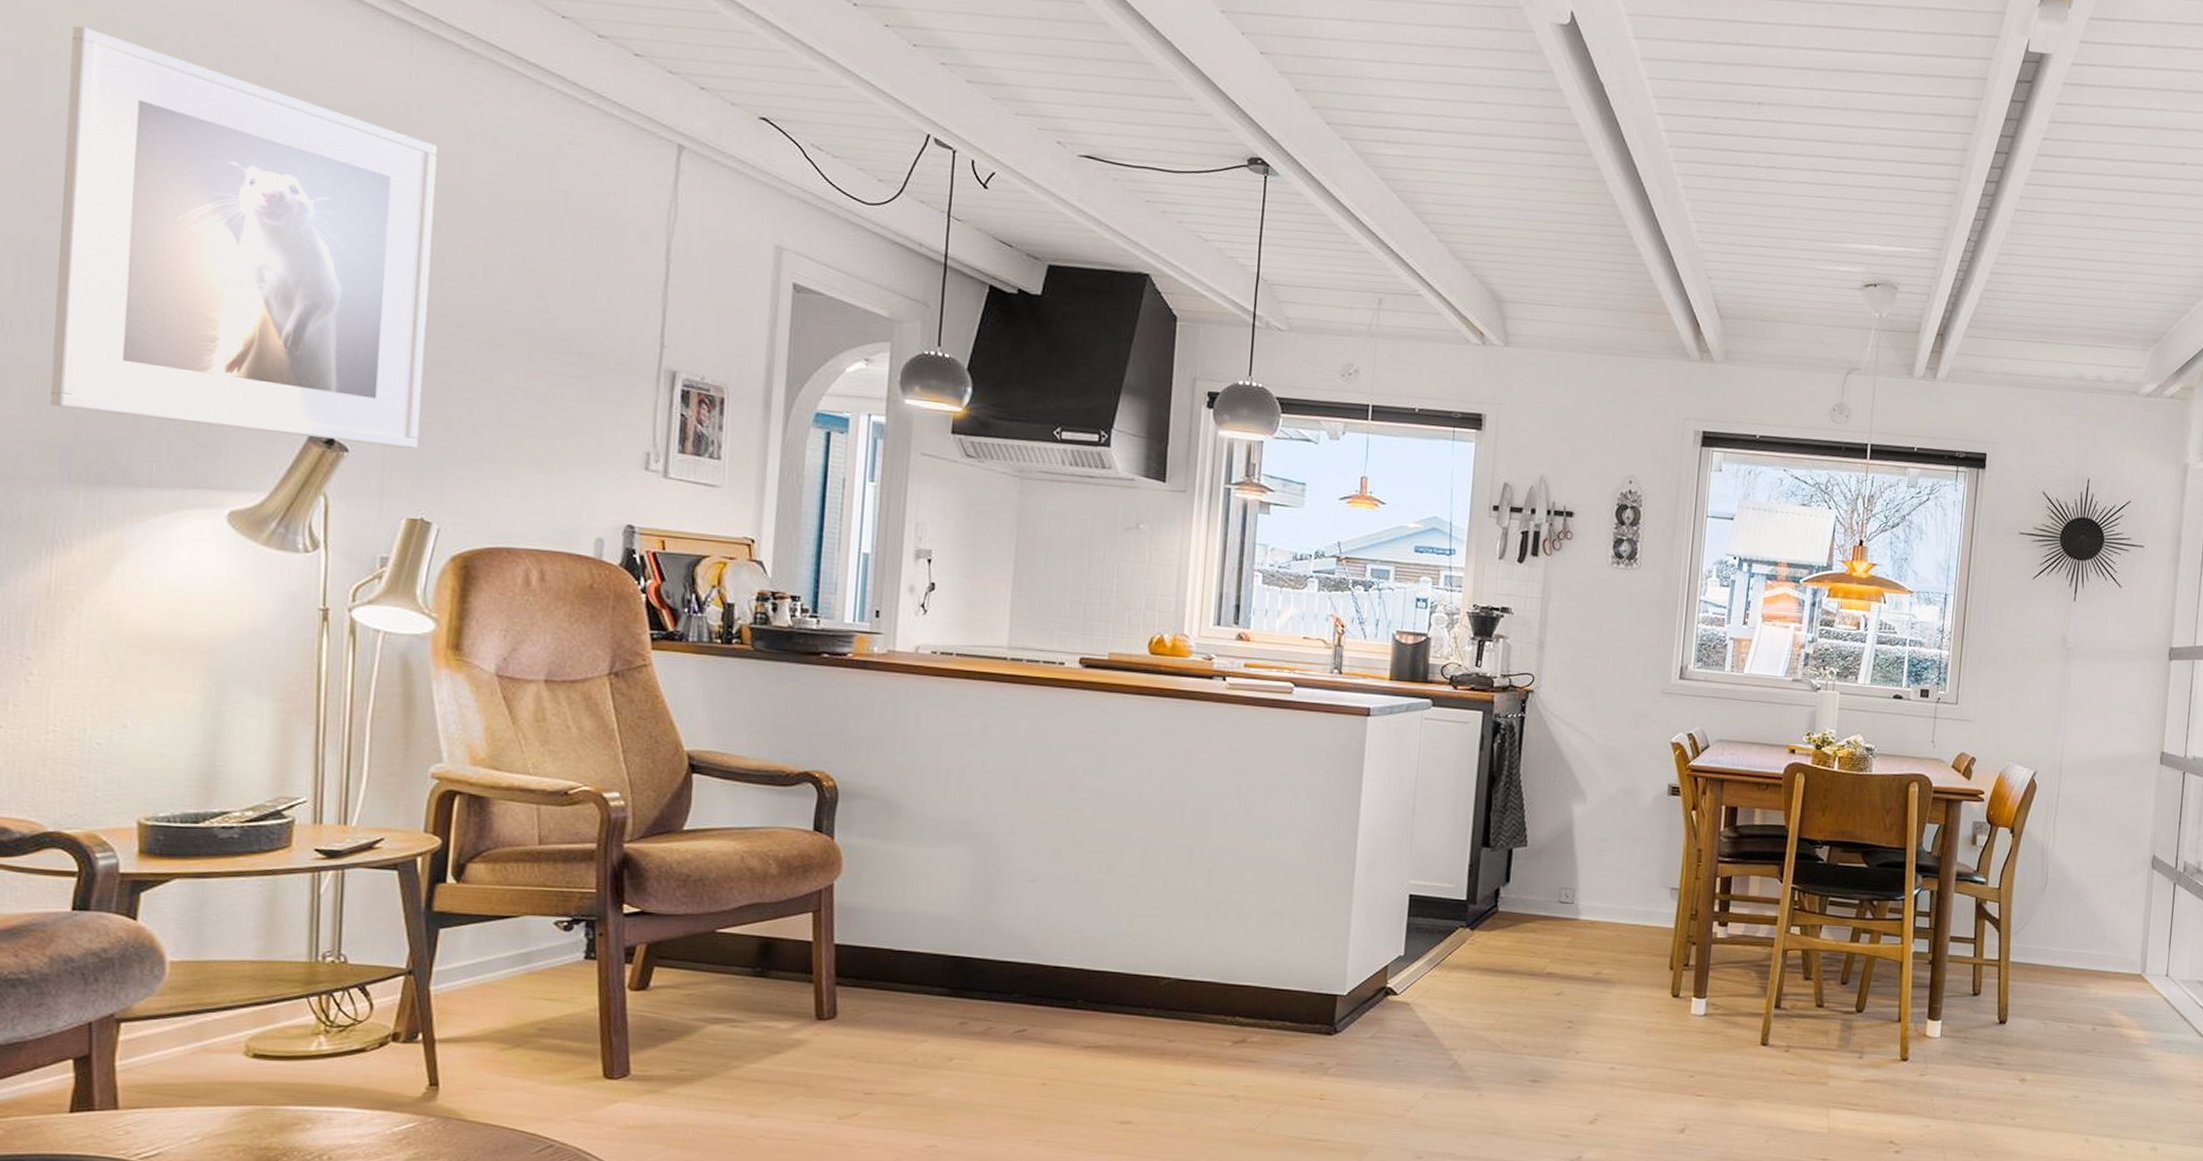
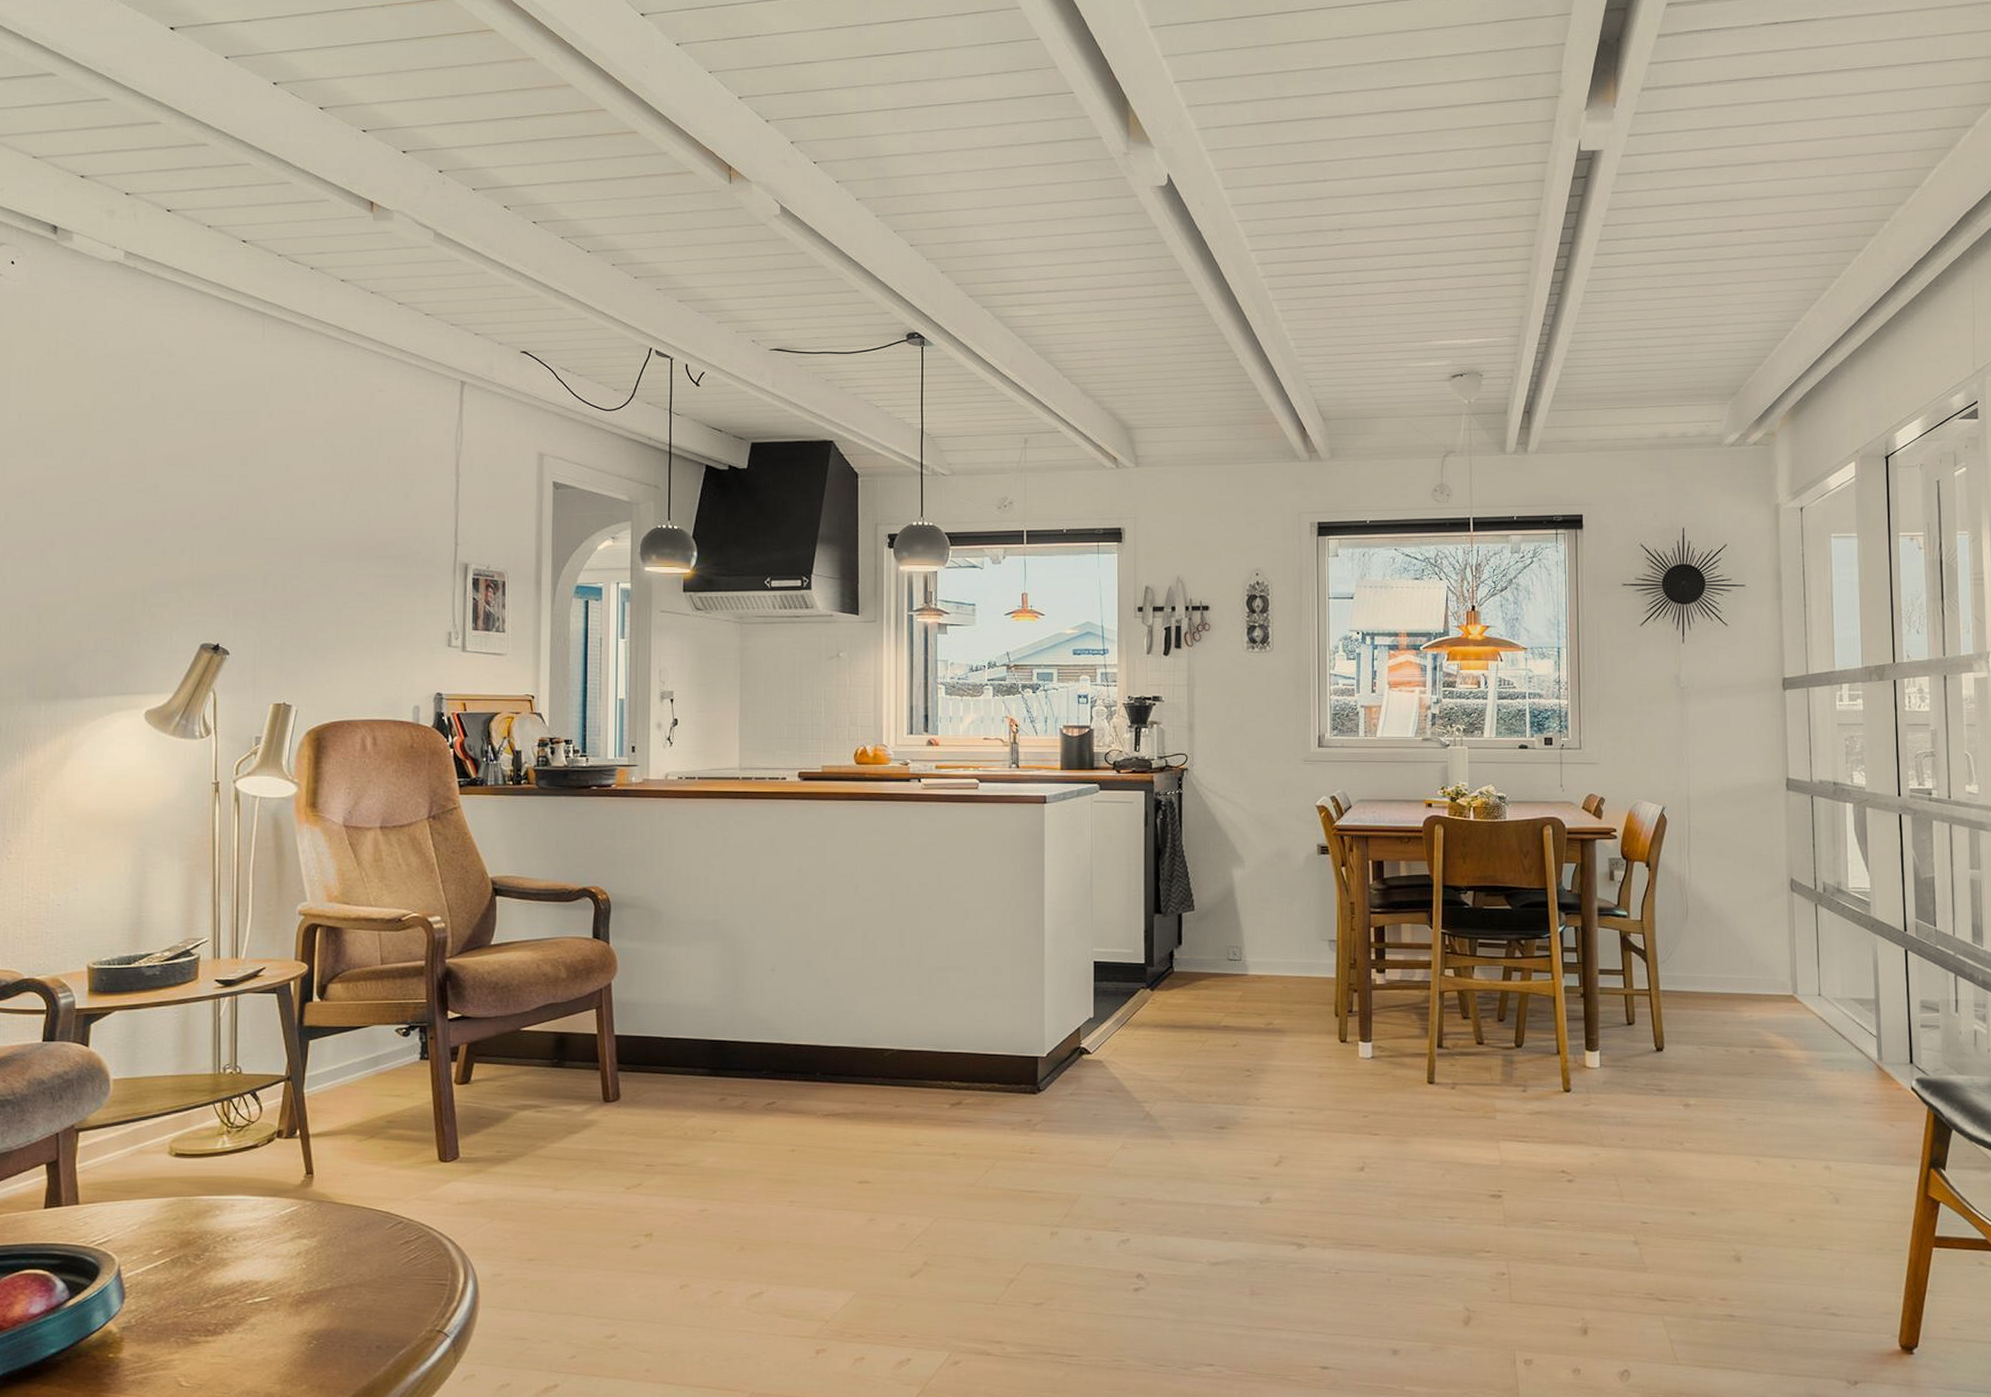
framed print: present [50,25,438,449] -> none [19,347,286,647]

